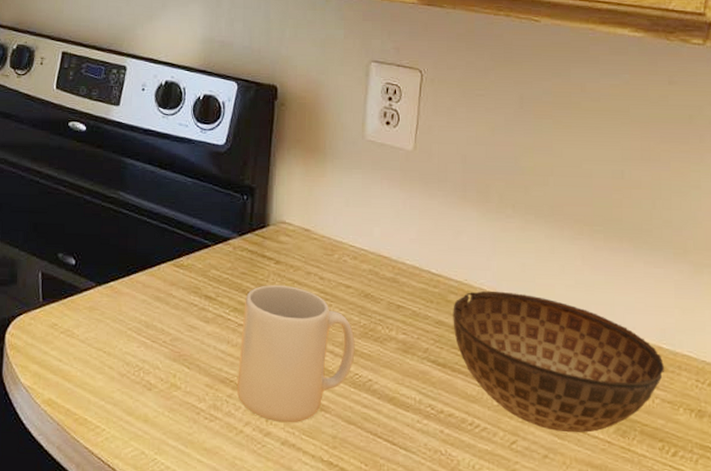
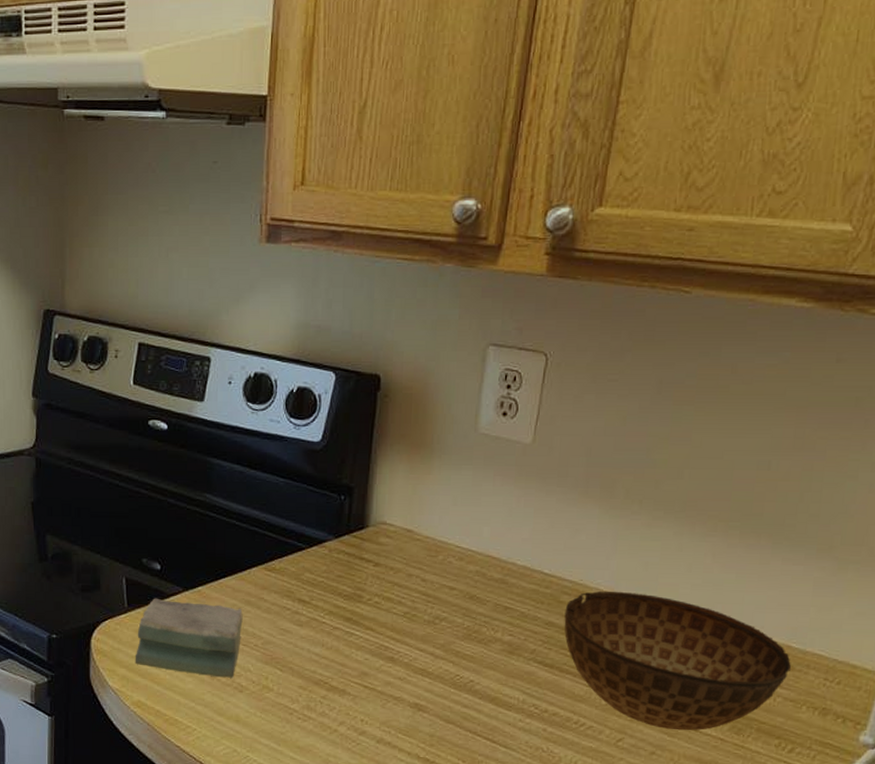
sponge: none [47,292,153,376] -> present [135,598,243,678]
mug: present [236,284,355,423] -> none [331,587,457,723]

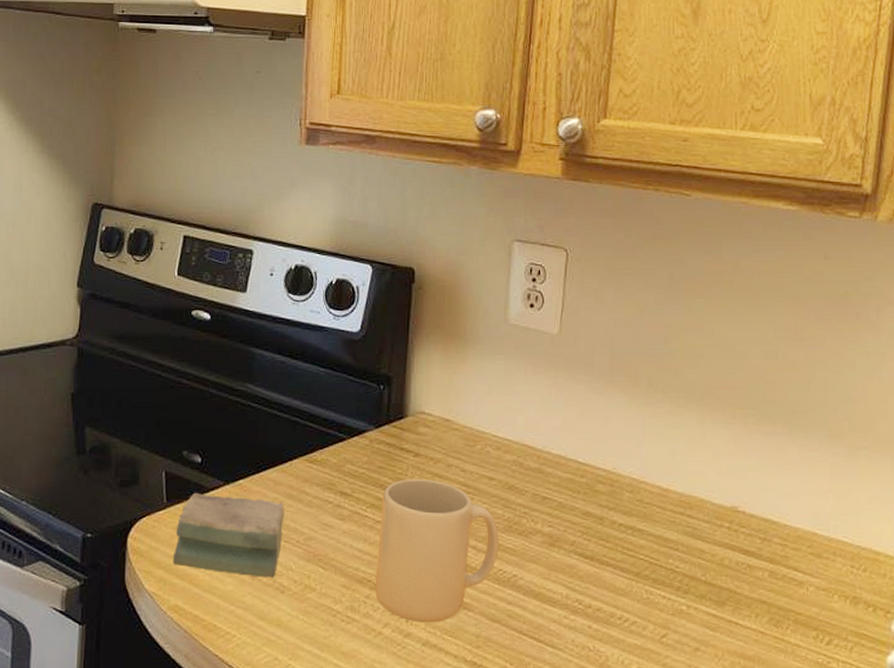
mug: none [331,587,457,723] -> present [374,478,499,623]
bowl: present [564,591,792,731] -> none [601,479,820,624]

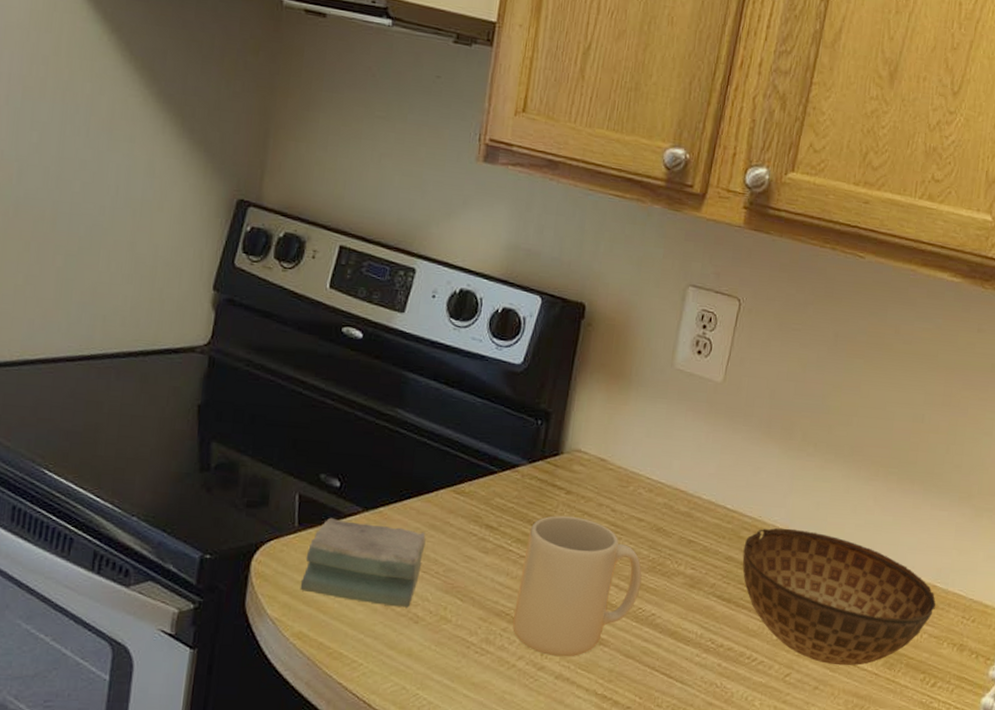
bowl: none [601,479,820,624] -> present [742,528,936,666]

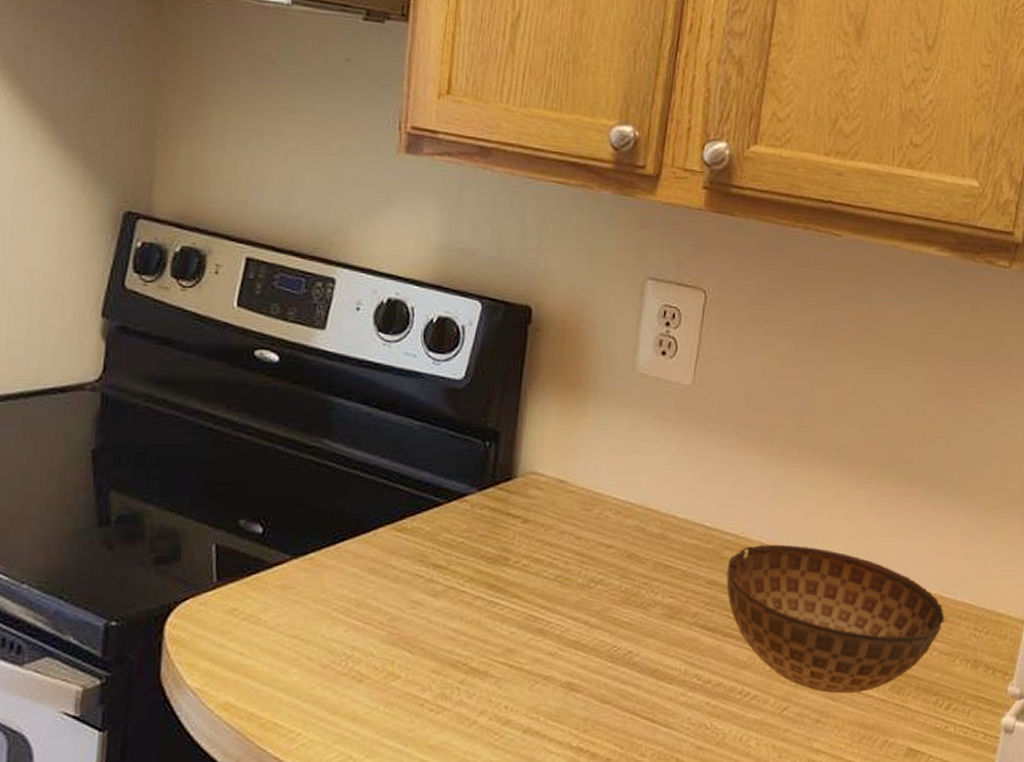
sponge: present [300,517,426,608] -> none [223,569,366,666]
mug: present [512,515,642,657] -> none [470,547,614,708]

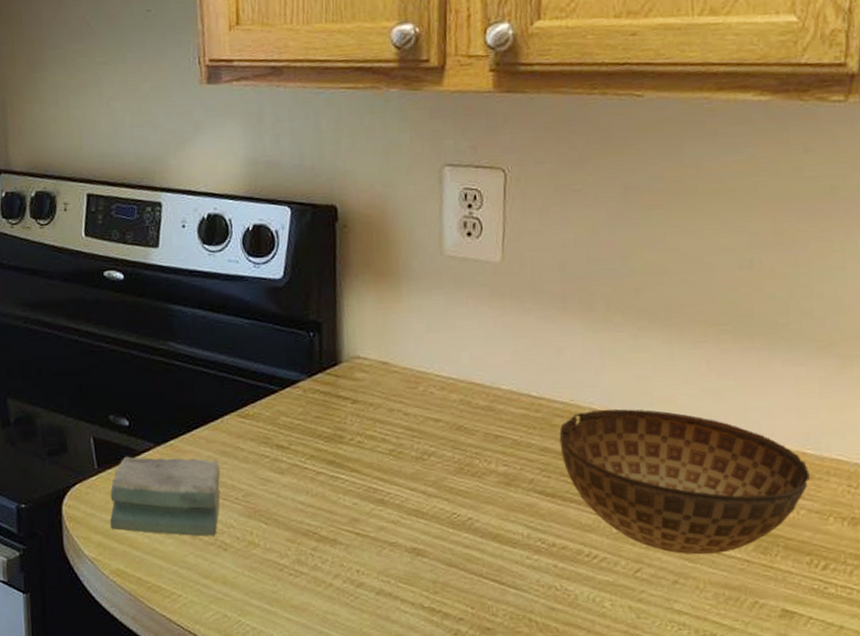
sponge: none [223,569,366,666] -> present [109,456,221,537]

